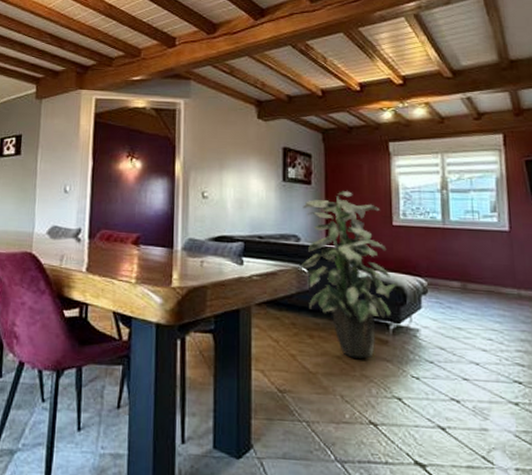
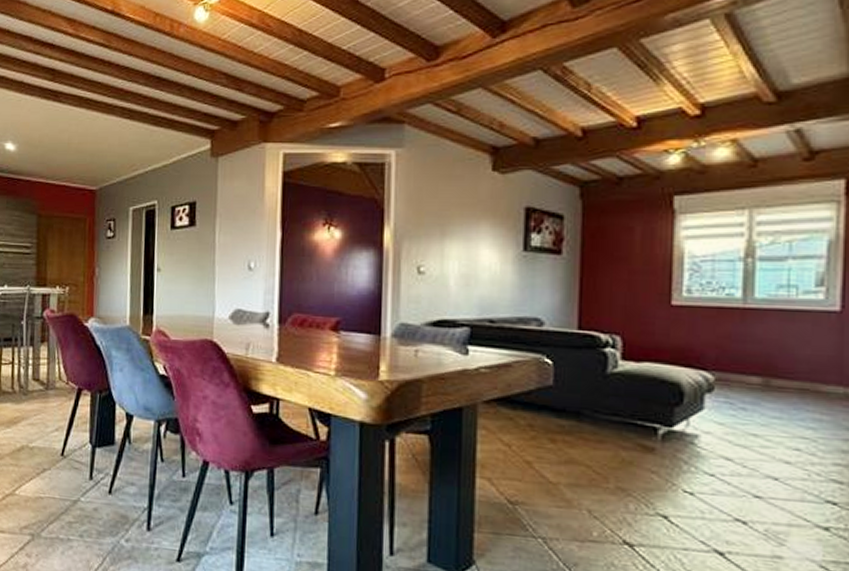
indoor plant: present [301,191,397,359] -> none [543,262,673,468]

